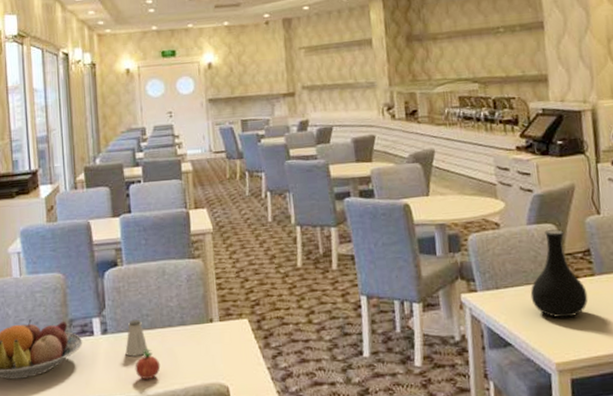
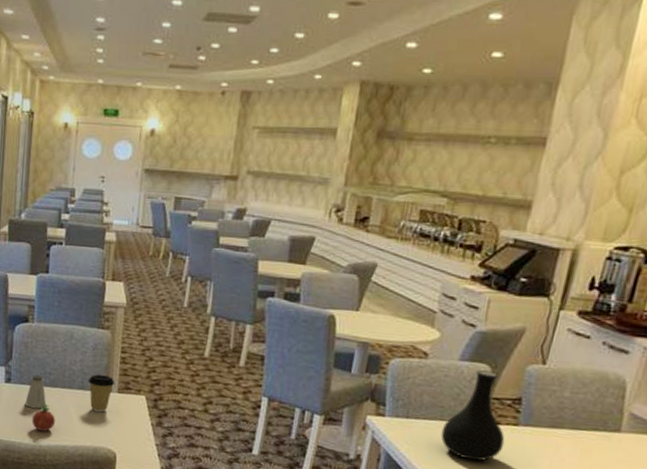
coffee cup: none [187,305,215,346] -> present [87,374,115,413]

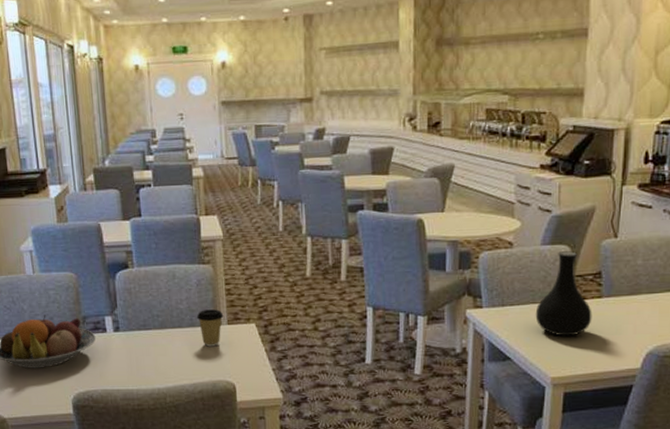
saltshaker: present [25,375,47,409] -> none [137,320,159,353]
apple: present [31,404,56,432] -> none [146,347,171,375]

